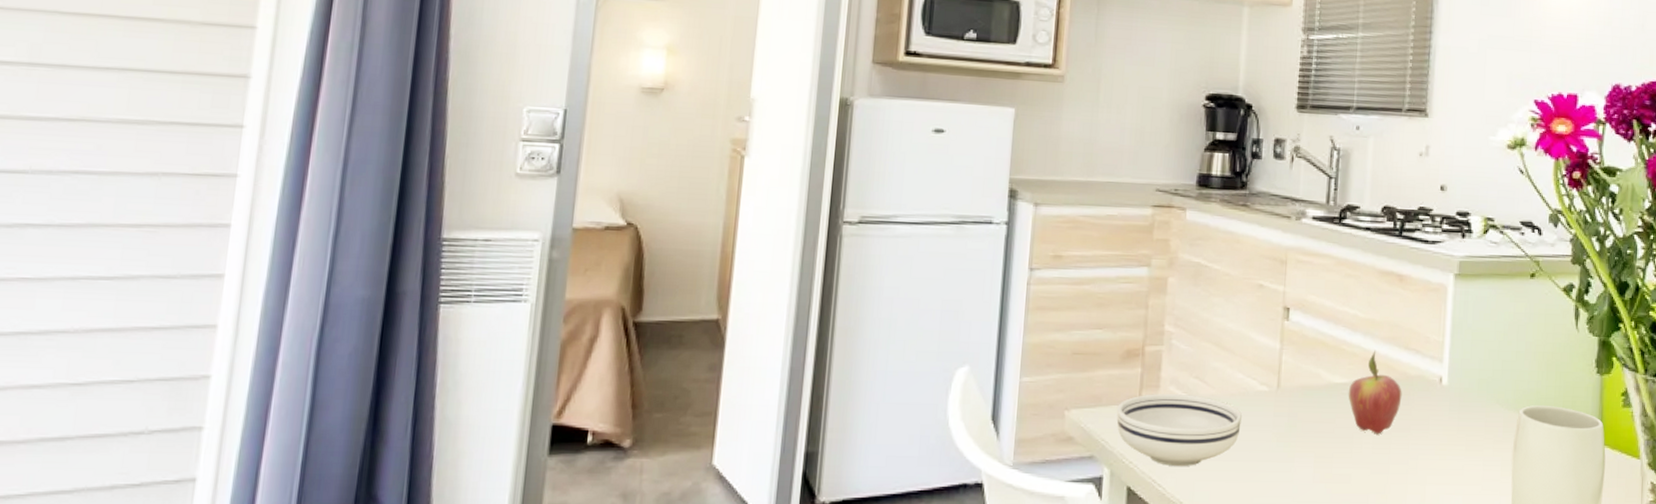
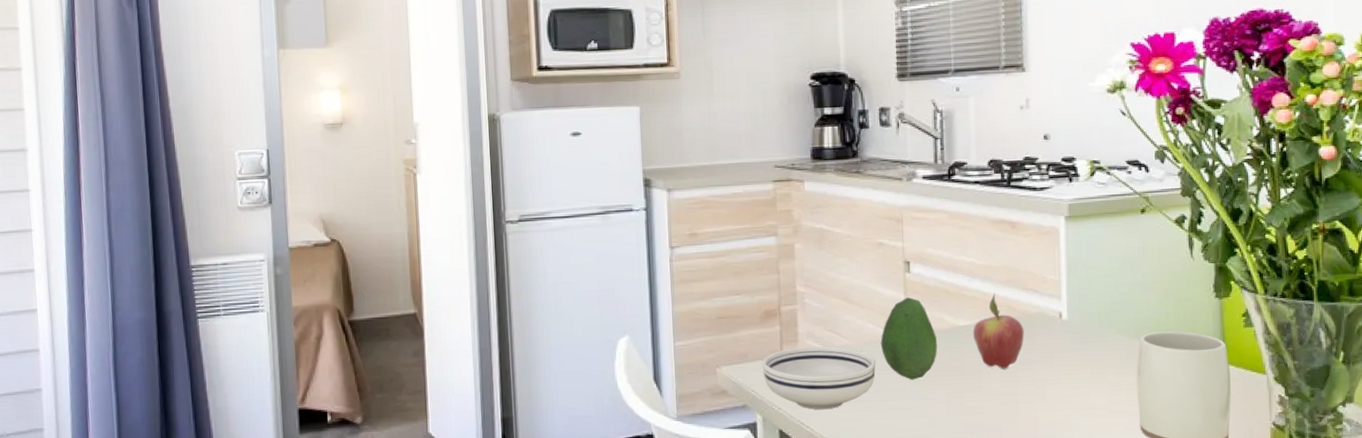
fruit: none [1249,347,1311,440] -> present [880,297,938,380]

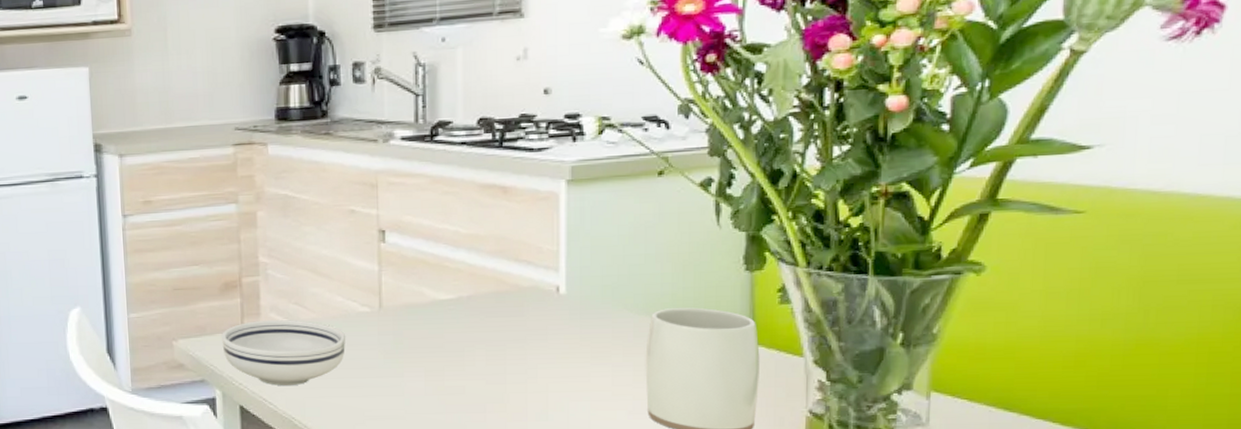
fruit: present [880,297,938,380] -> none [351,269,415,357]
fruit: present [972,292,1024,368] -> none [455,264,515,346]

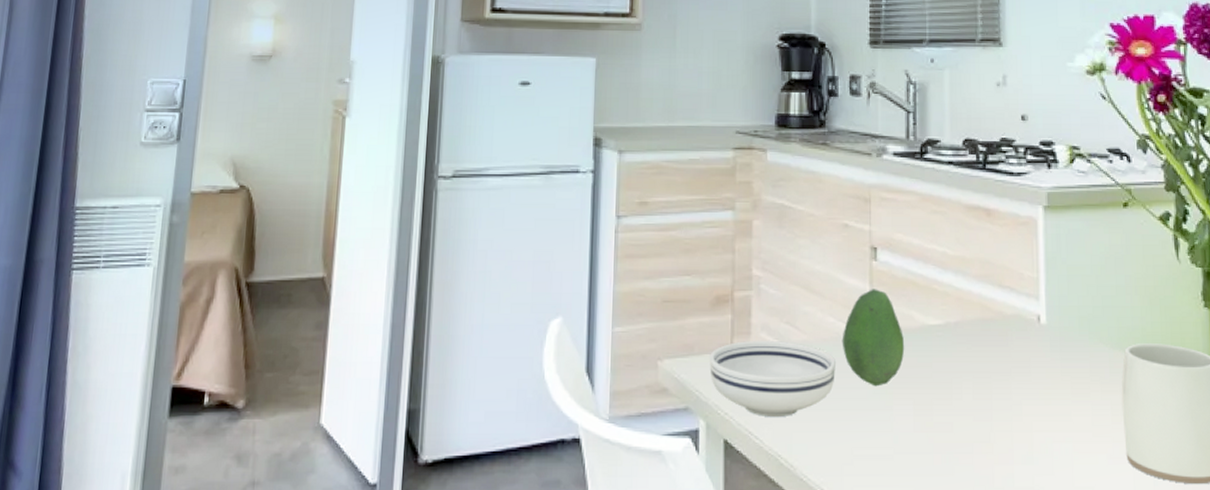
fruit: none [351,269,415,357] -> present [842,289,905,387]

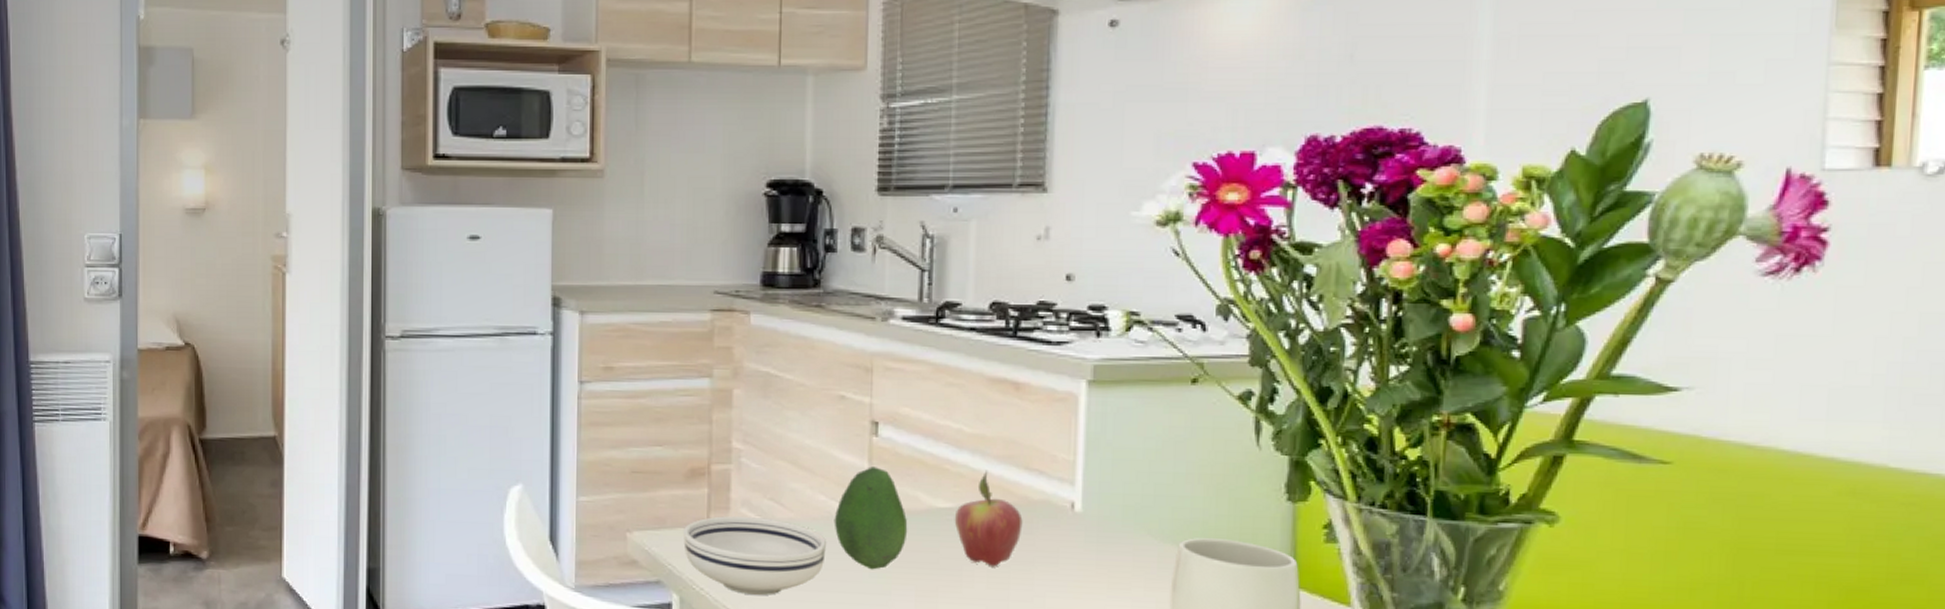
fruit: none [943,288,1000,377] -> present [954,469,1023,566]

